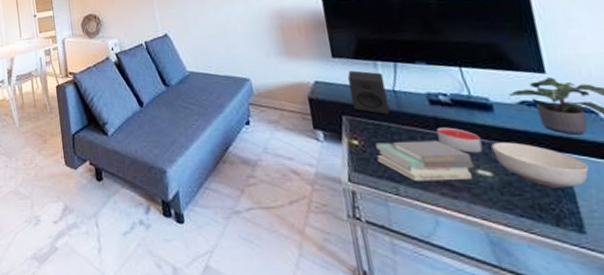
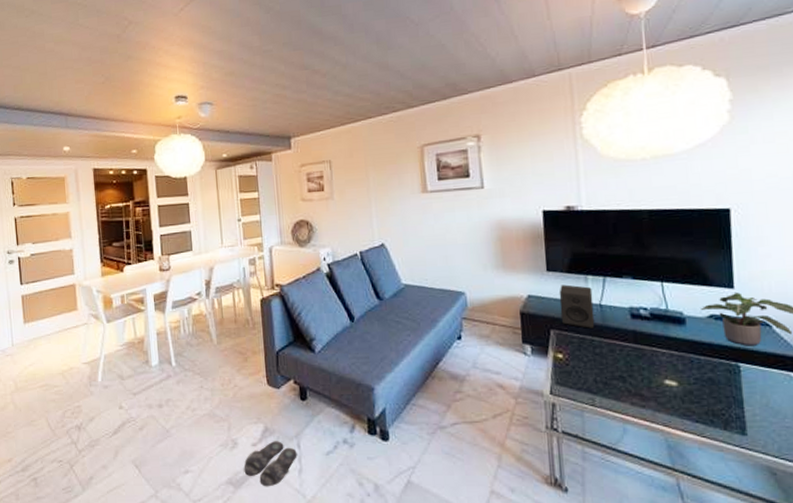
slippers: none [46,219,96,264] -> present [243,441,297,487]
books: present [376,140,475,181] -> none [578,353,663,392]
candle: present [436,127,483,153] -> none [634,340,672,364]
bowl: present [490,142,590,188] -> none [678,353,758,395]

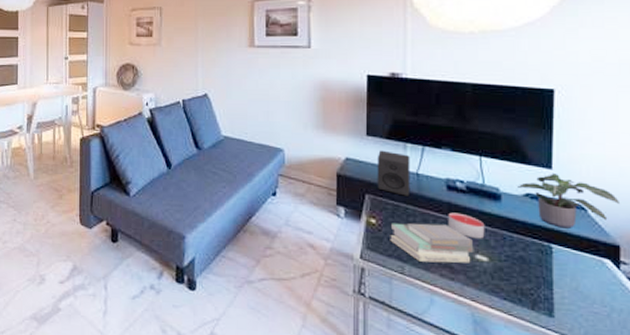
slippers: present [243,441,297,487] -> none [49,280,103,326]
books: none [578,353,663,392] -> present [390,223,474,263]
candle: none [634,340,672,364] -> present [448,212,485,239]

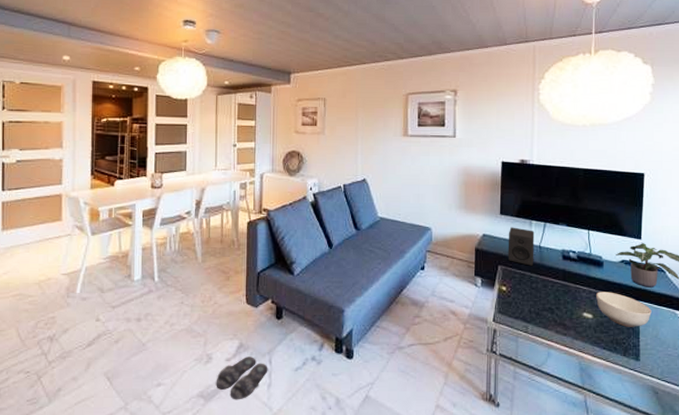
slippers: none [49,280,103,326] -> present [216,357,268,400]
books: present [390,223,474,263] -> none [517,288,582,321]
candle: present [448,212,485,239] -> none [563,278,591,300]
bowl: none [491,230,569,276] -> present [595,291,652,327]

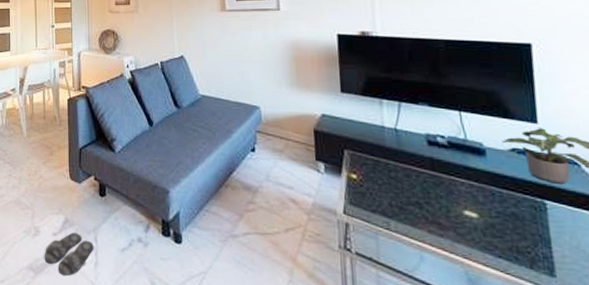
speaker: present [507,227,535,266] -> none [353,106,390,152]
bowl: present [595,291,652,327] -> none [478,186,566,233]

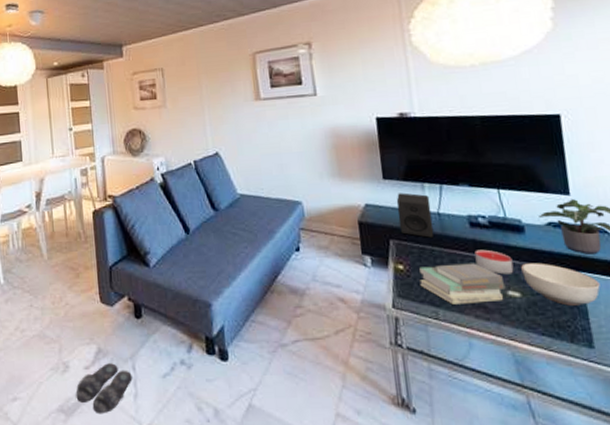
speaker: none [353,106,390,152] -> present [396,192,434,238]
books: none [372,178,462,220] -> present [419,263,506,304]
candle: none [431,167,472,195] -> present [474,249,514,275]
bowl: none [478,186,566,233] -> present [520,262,600,306]

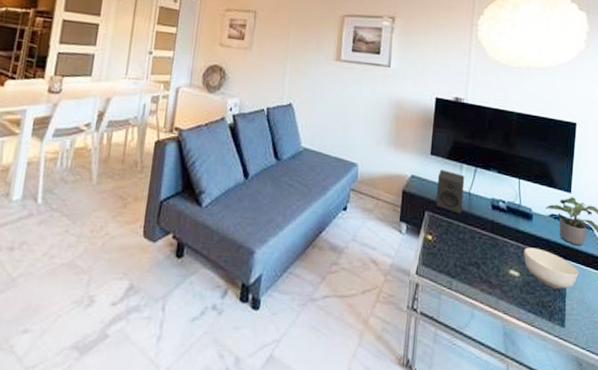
slippers: present [75,363,132,414] -> none [95,301,160,355]
books: present [419,263,506,304] -> none [442,239,509,278]
candle: present [474,249,514,275] -> none [490,230,519,255]

